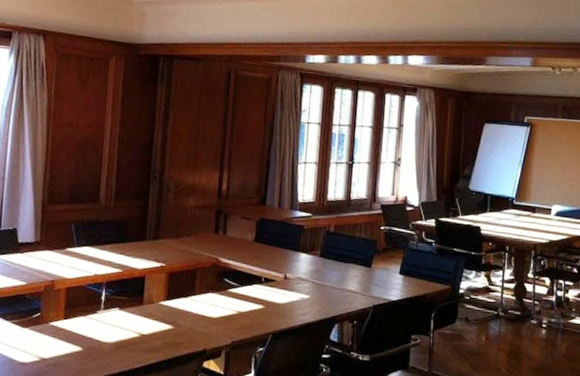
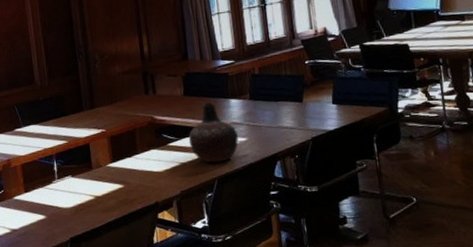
vase: none [250,252,301,317] -> present [188,102,239,163]

